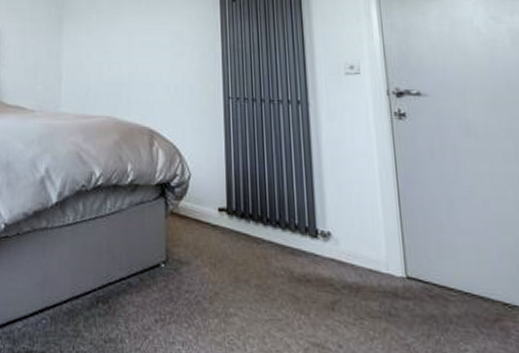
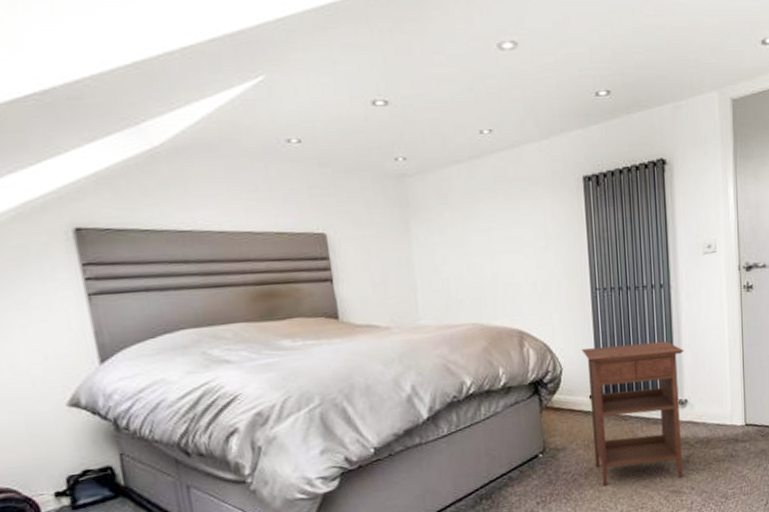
nightstand: none [211,157,327,330] -> present [581,340,684,486]

